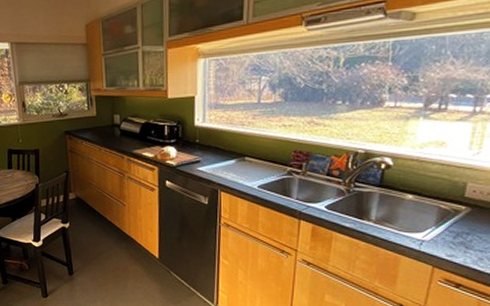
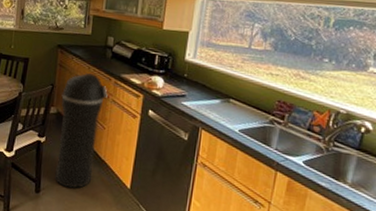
trash can: none [77,154,123,267] -> present [55,72,108,189]

